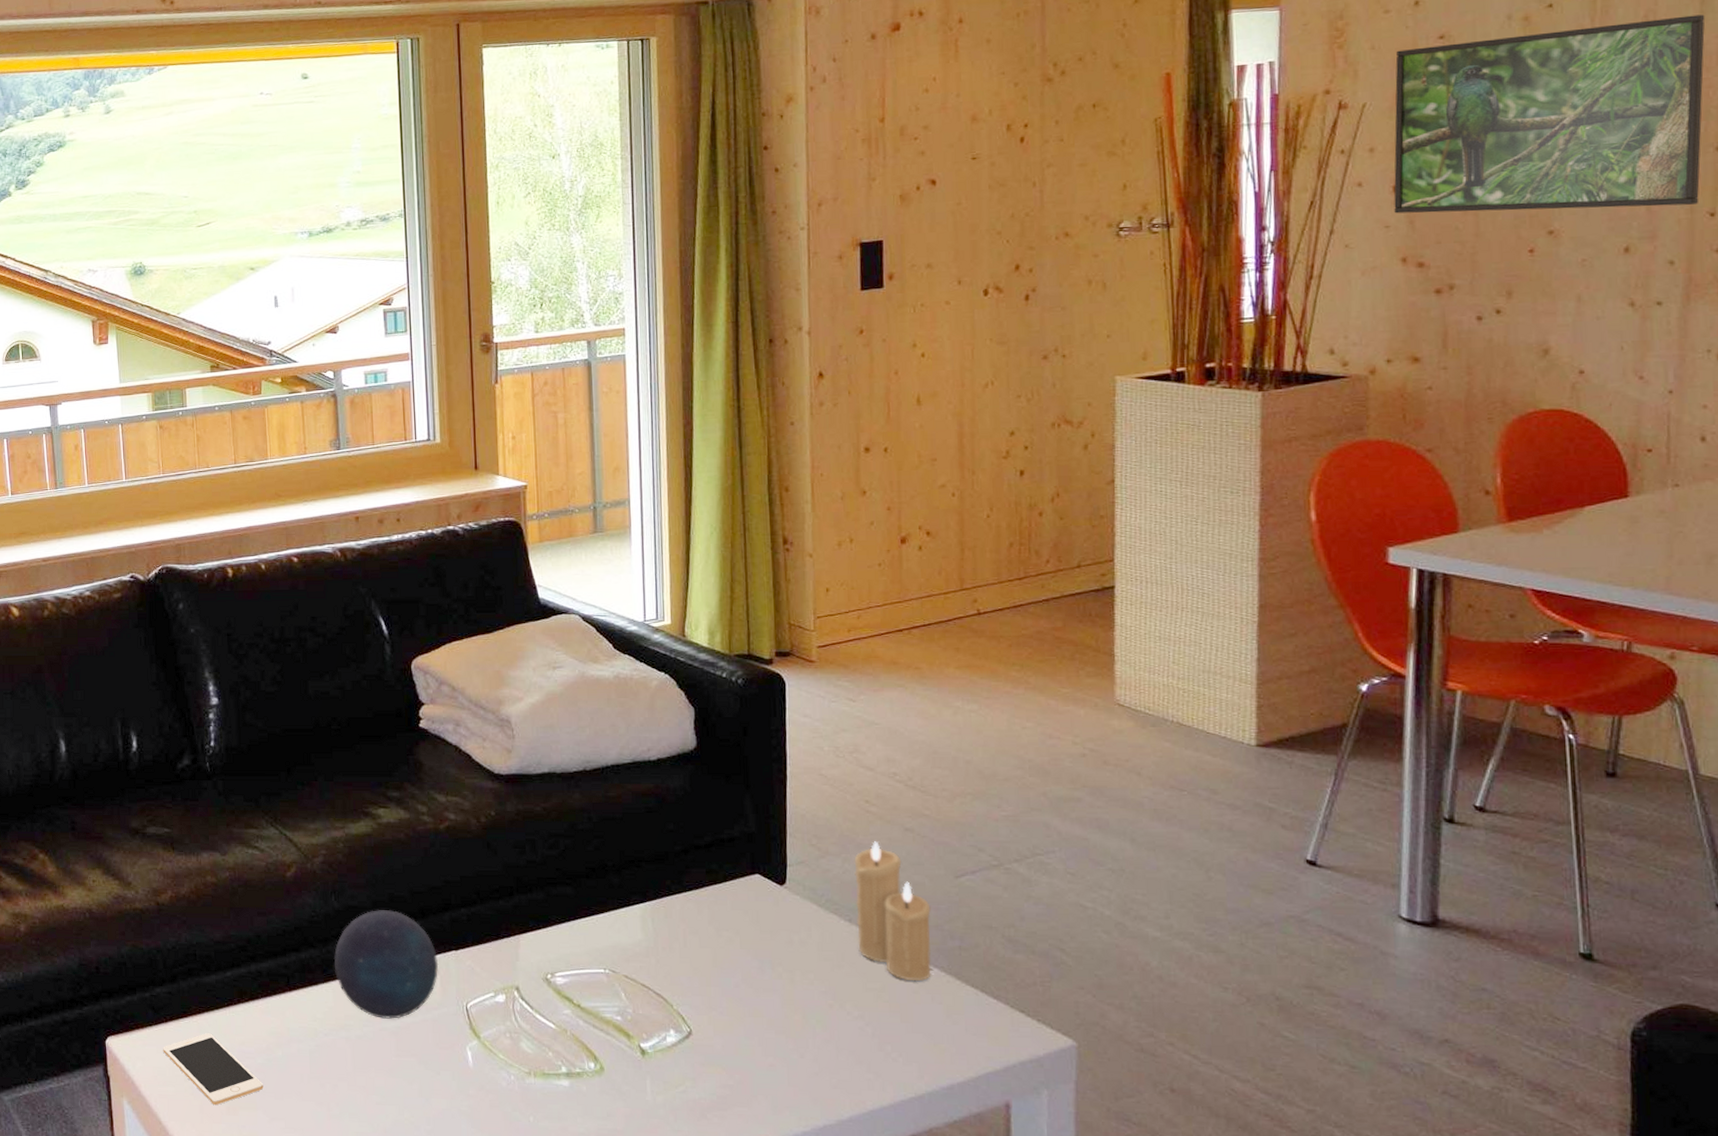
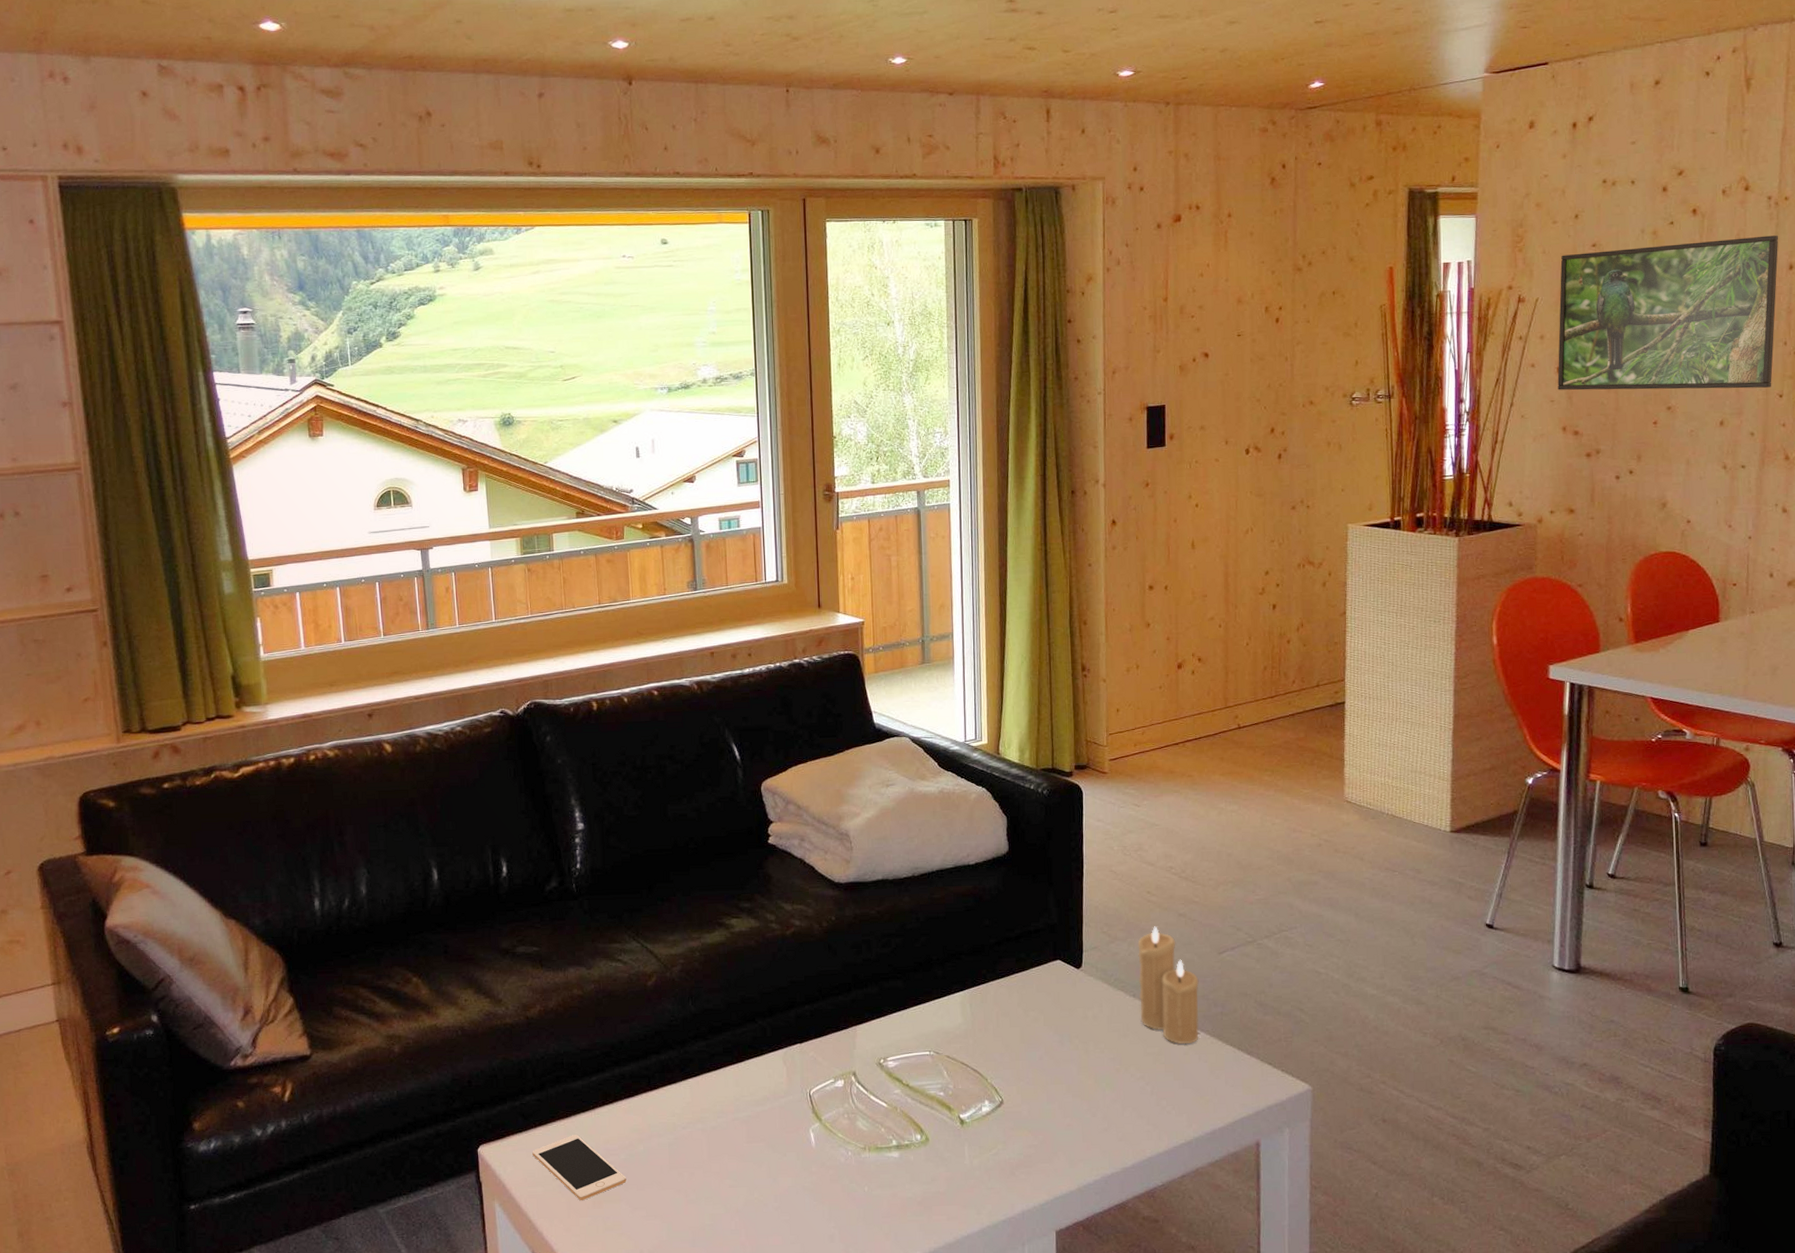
decorative orb: present [333,910,439,1019] -> none [691,1011,785,1109]

